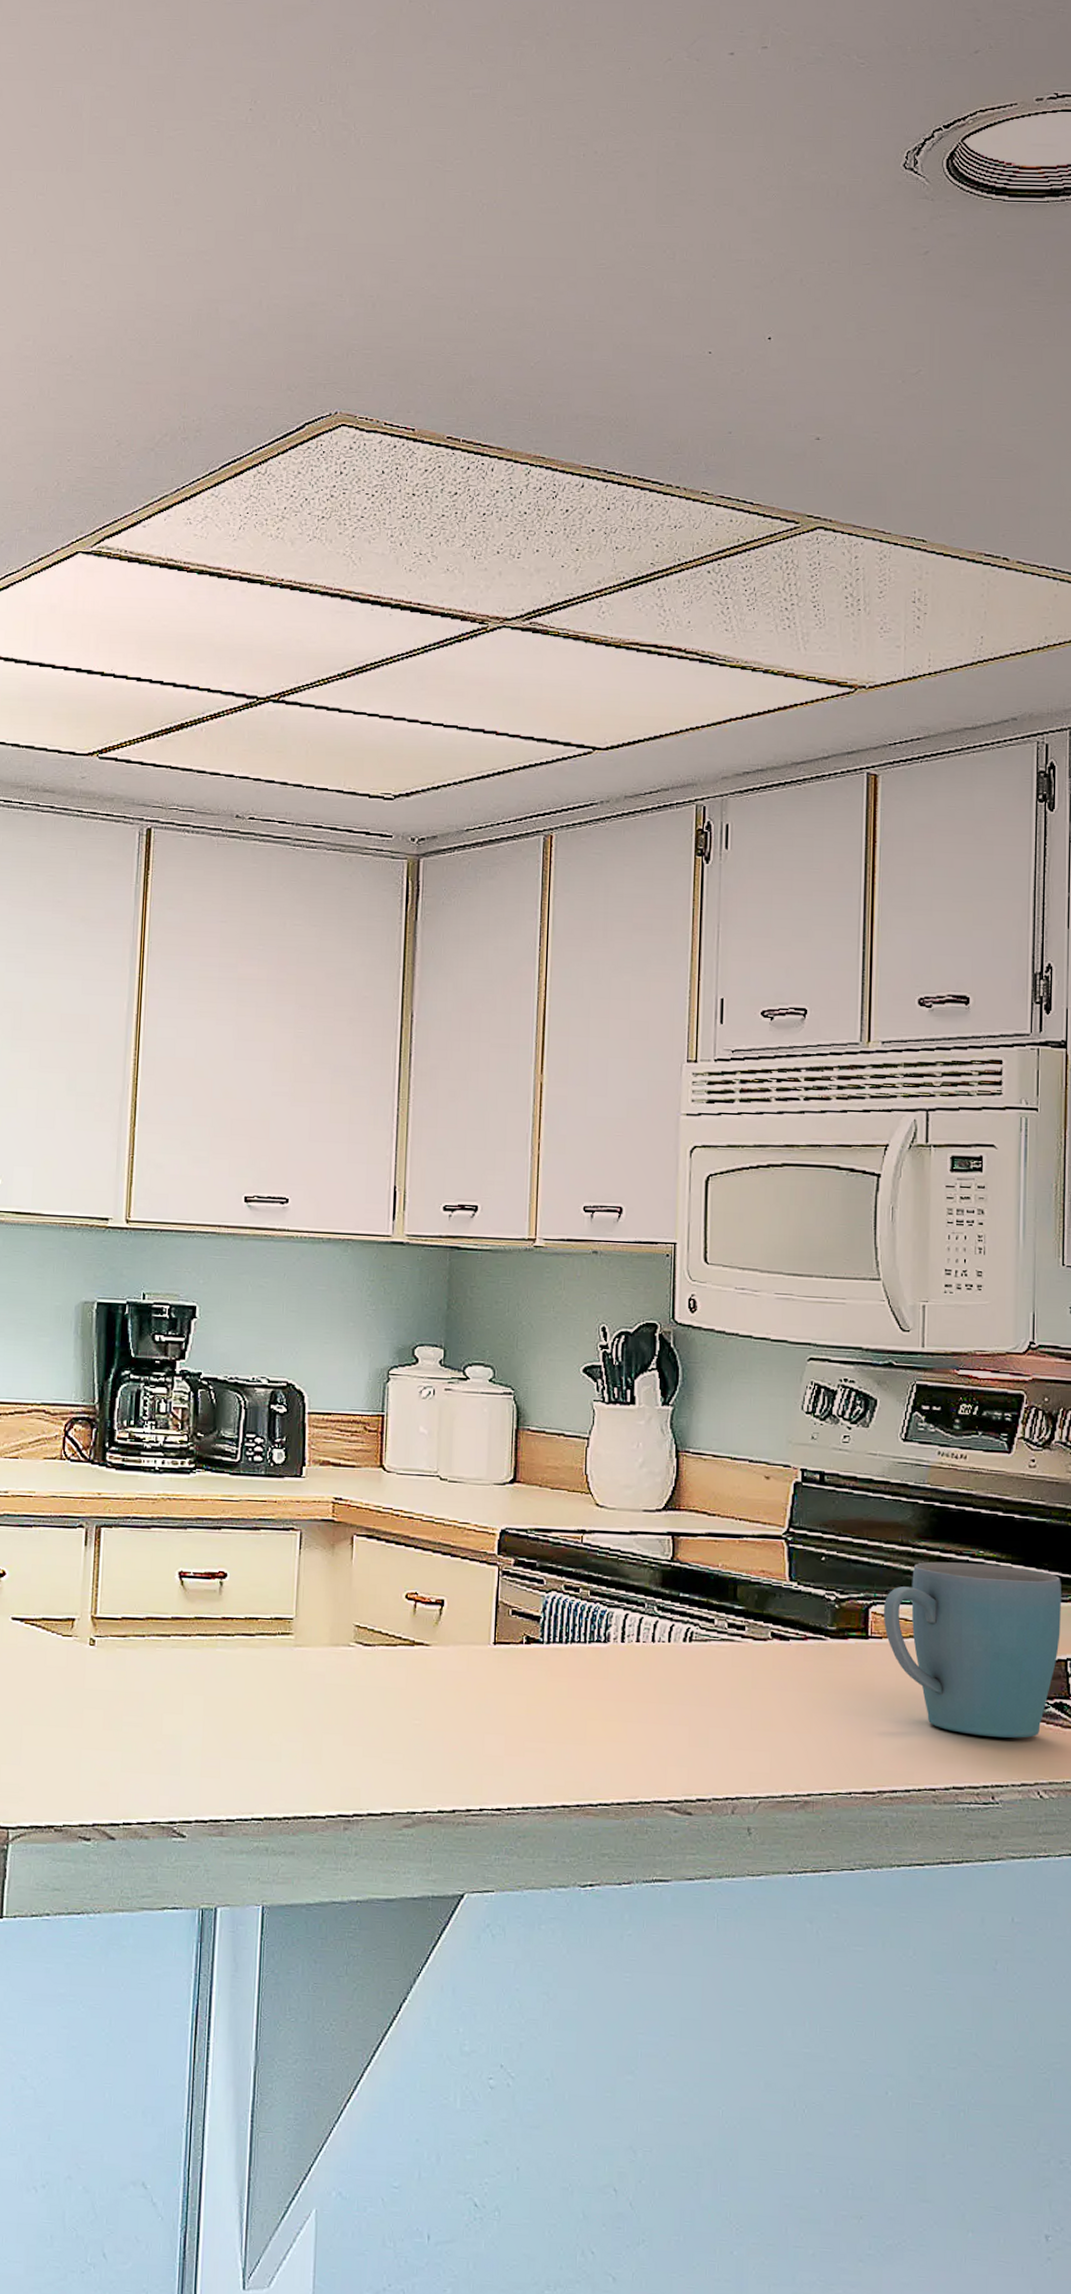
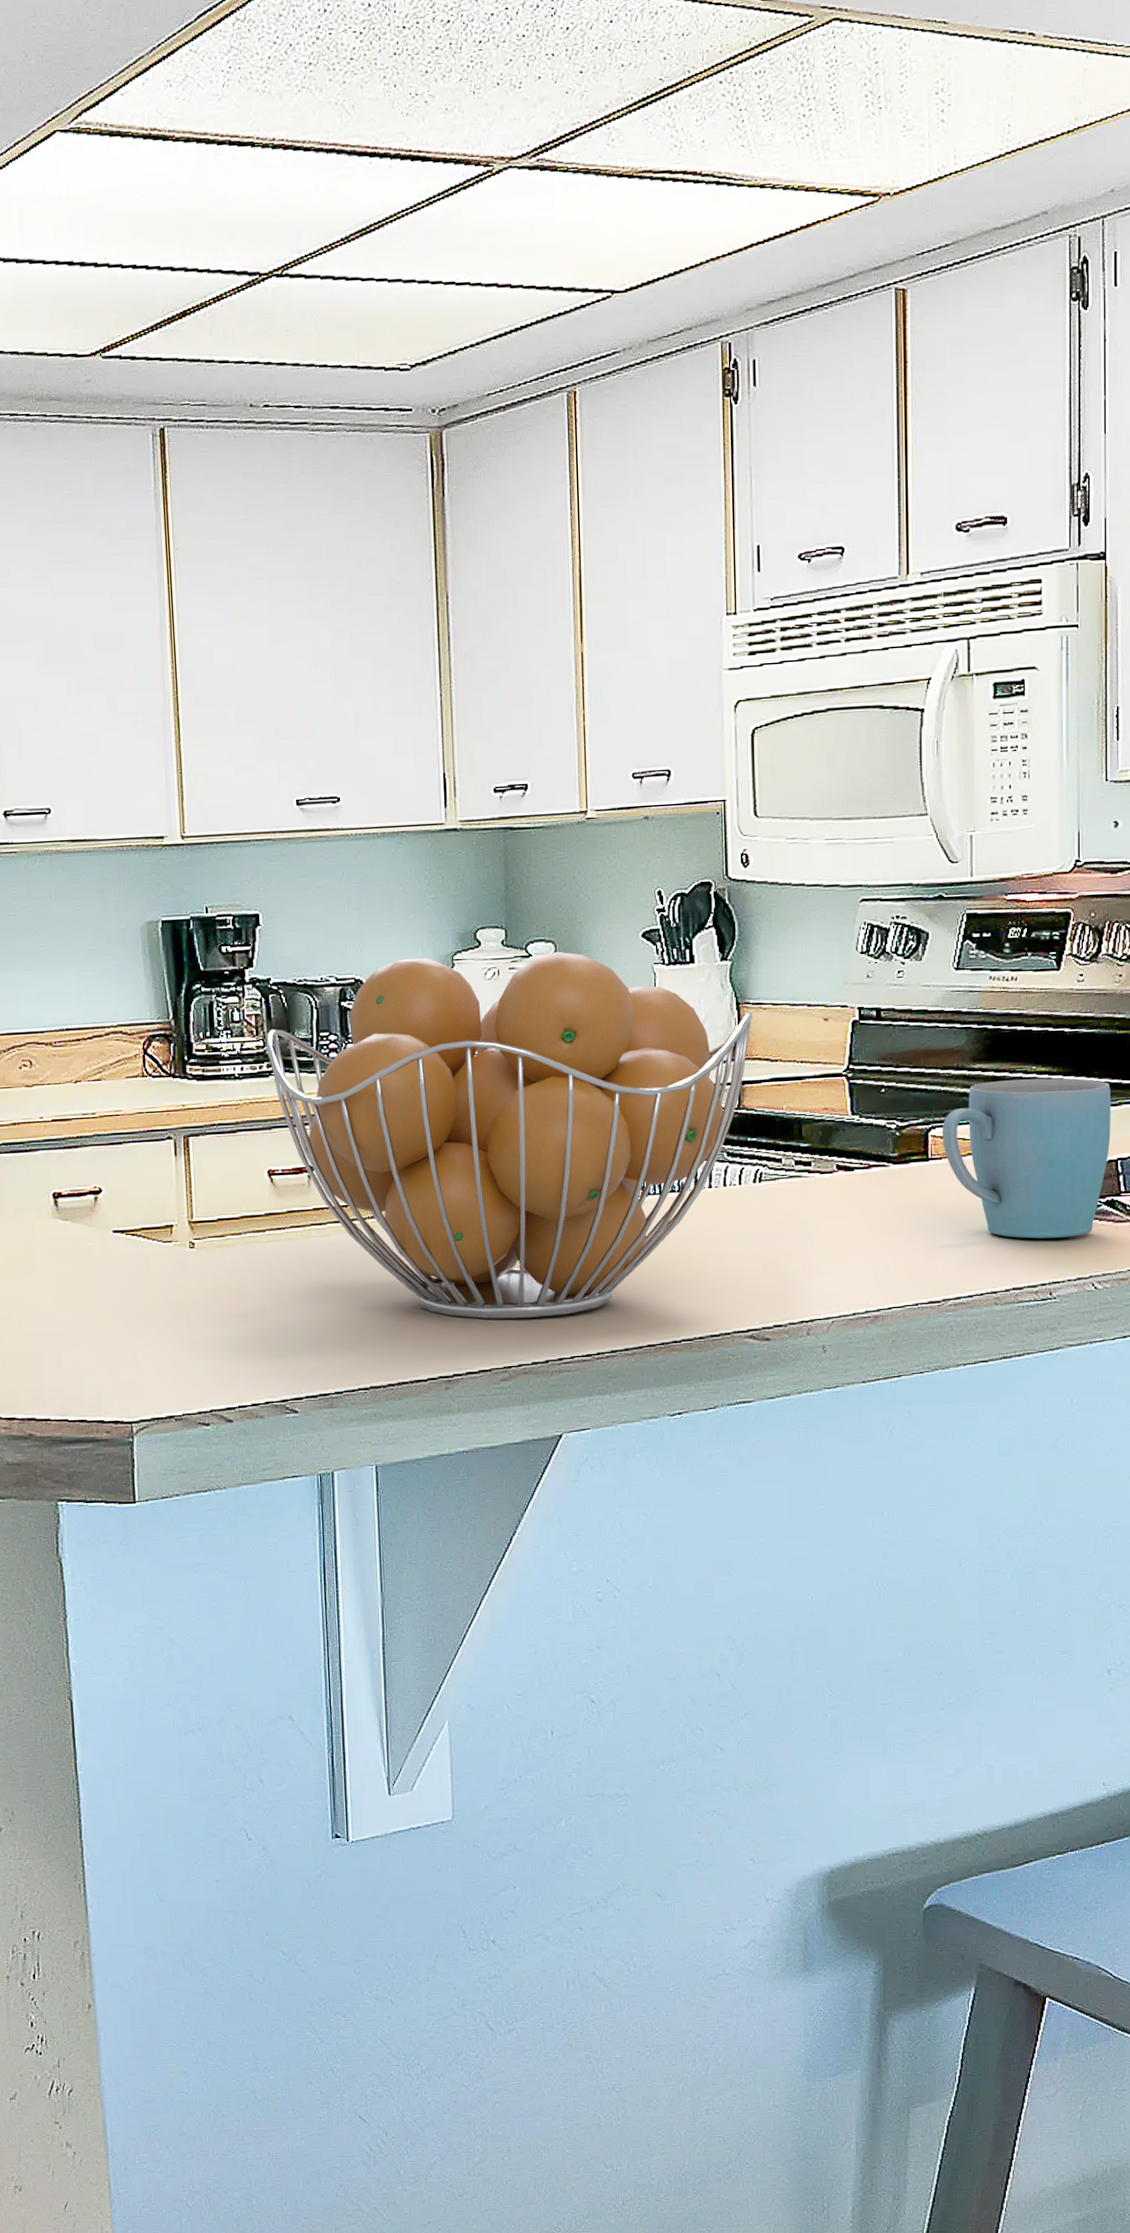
fruit basket: none [190,1367,691,1762] -> present [266,951,752,1319]

